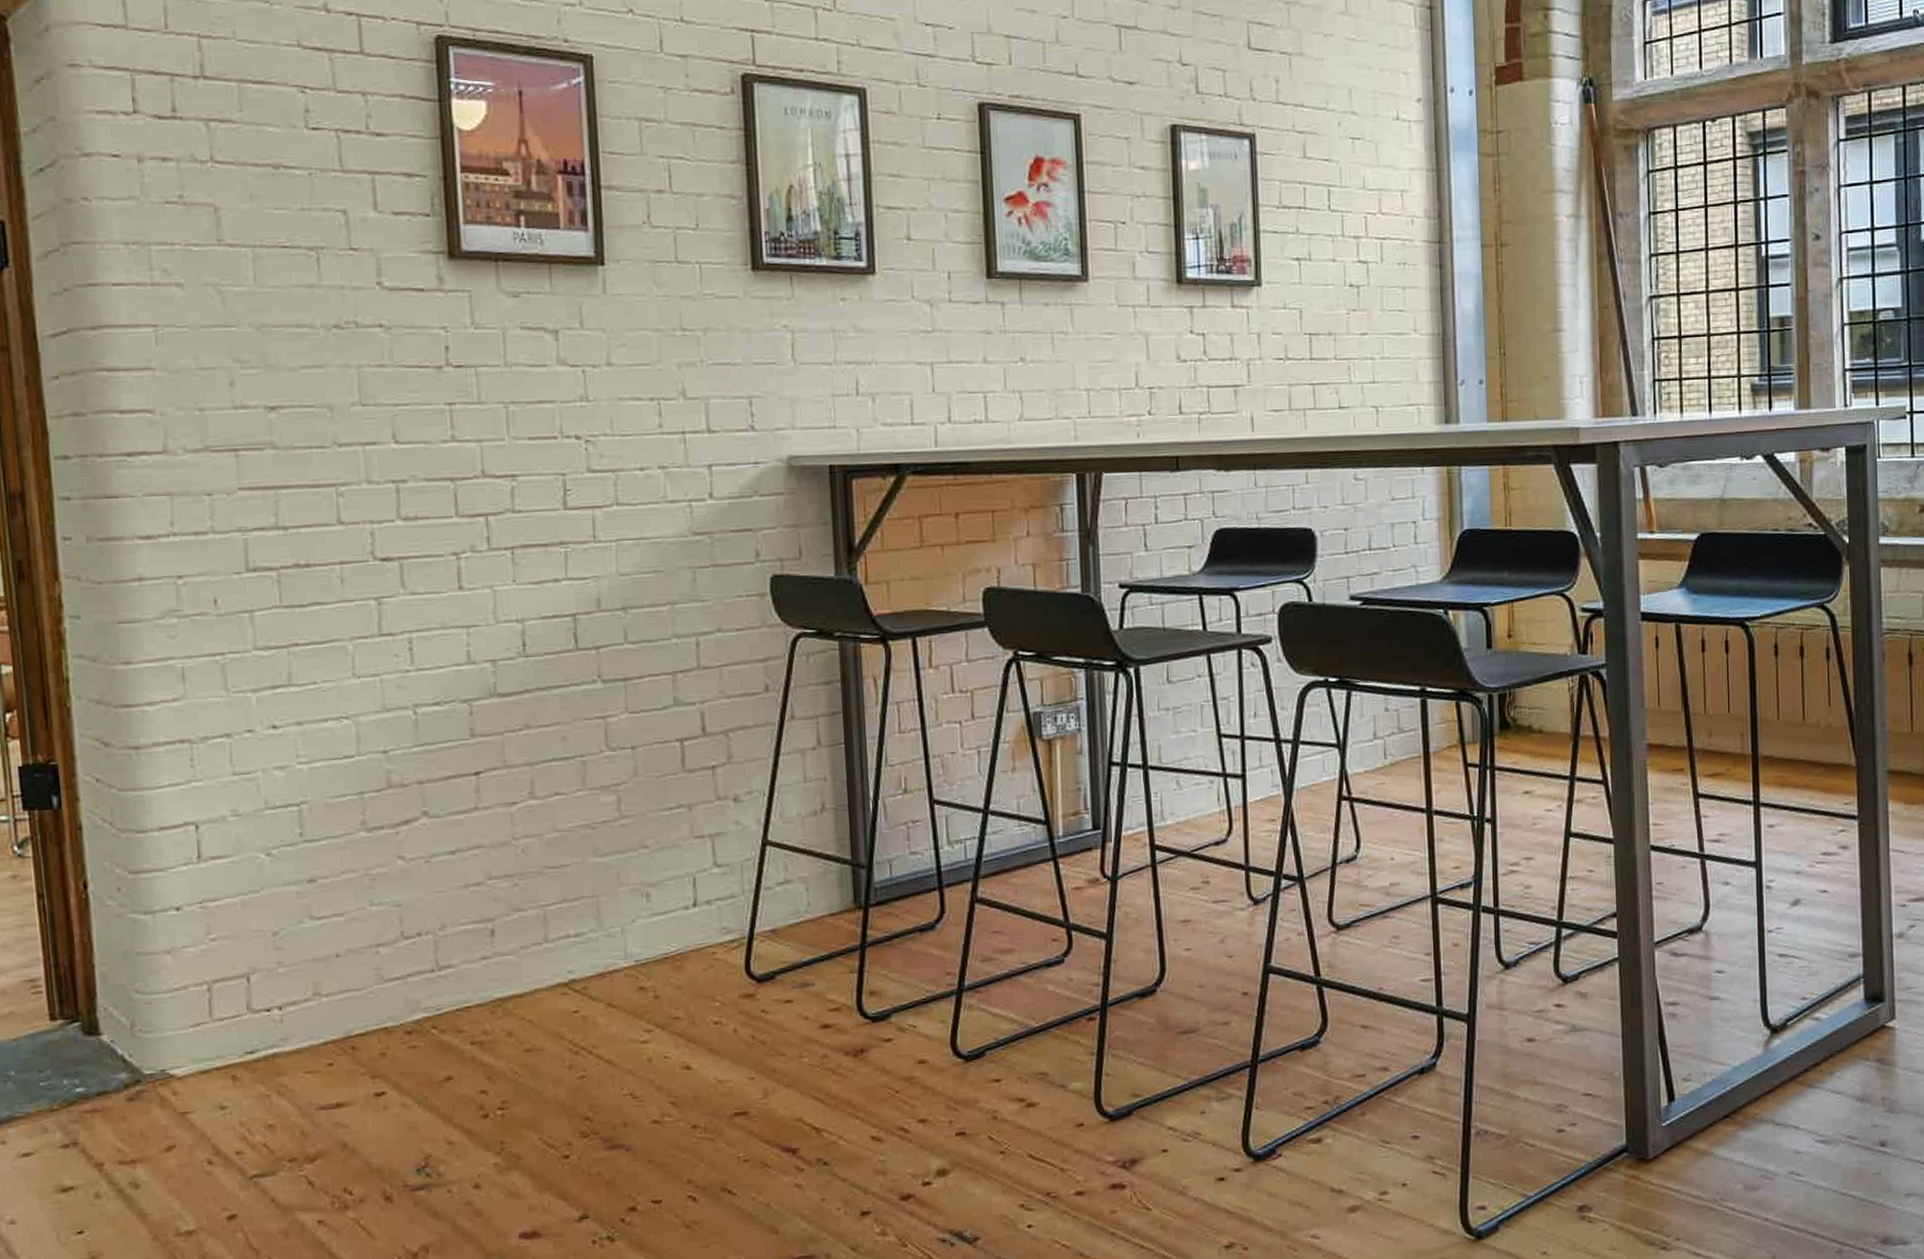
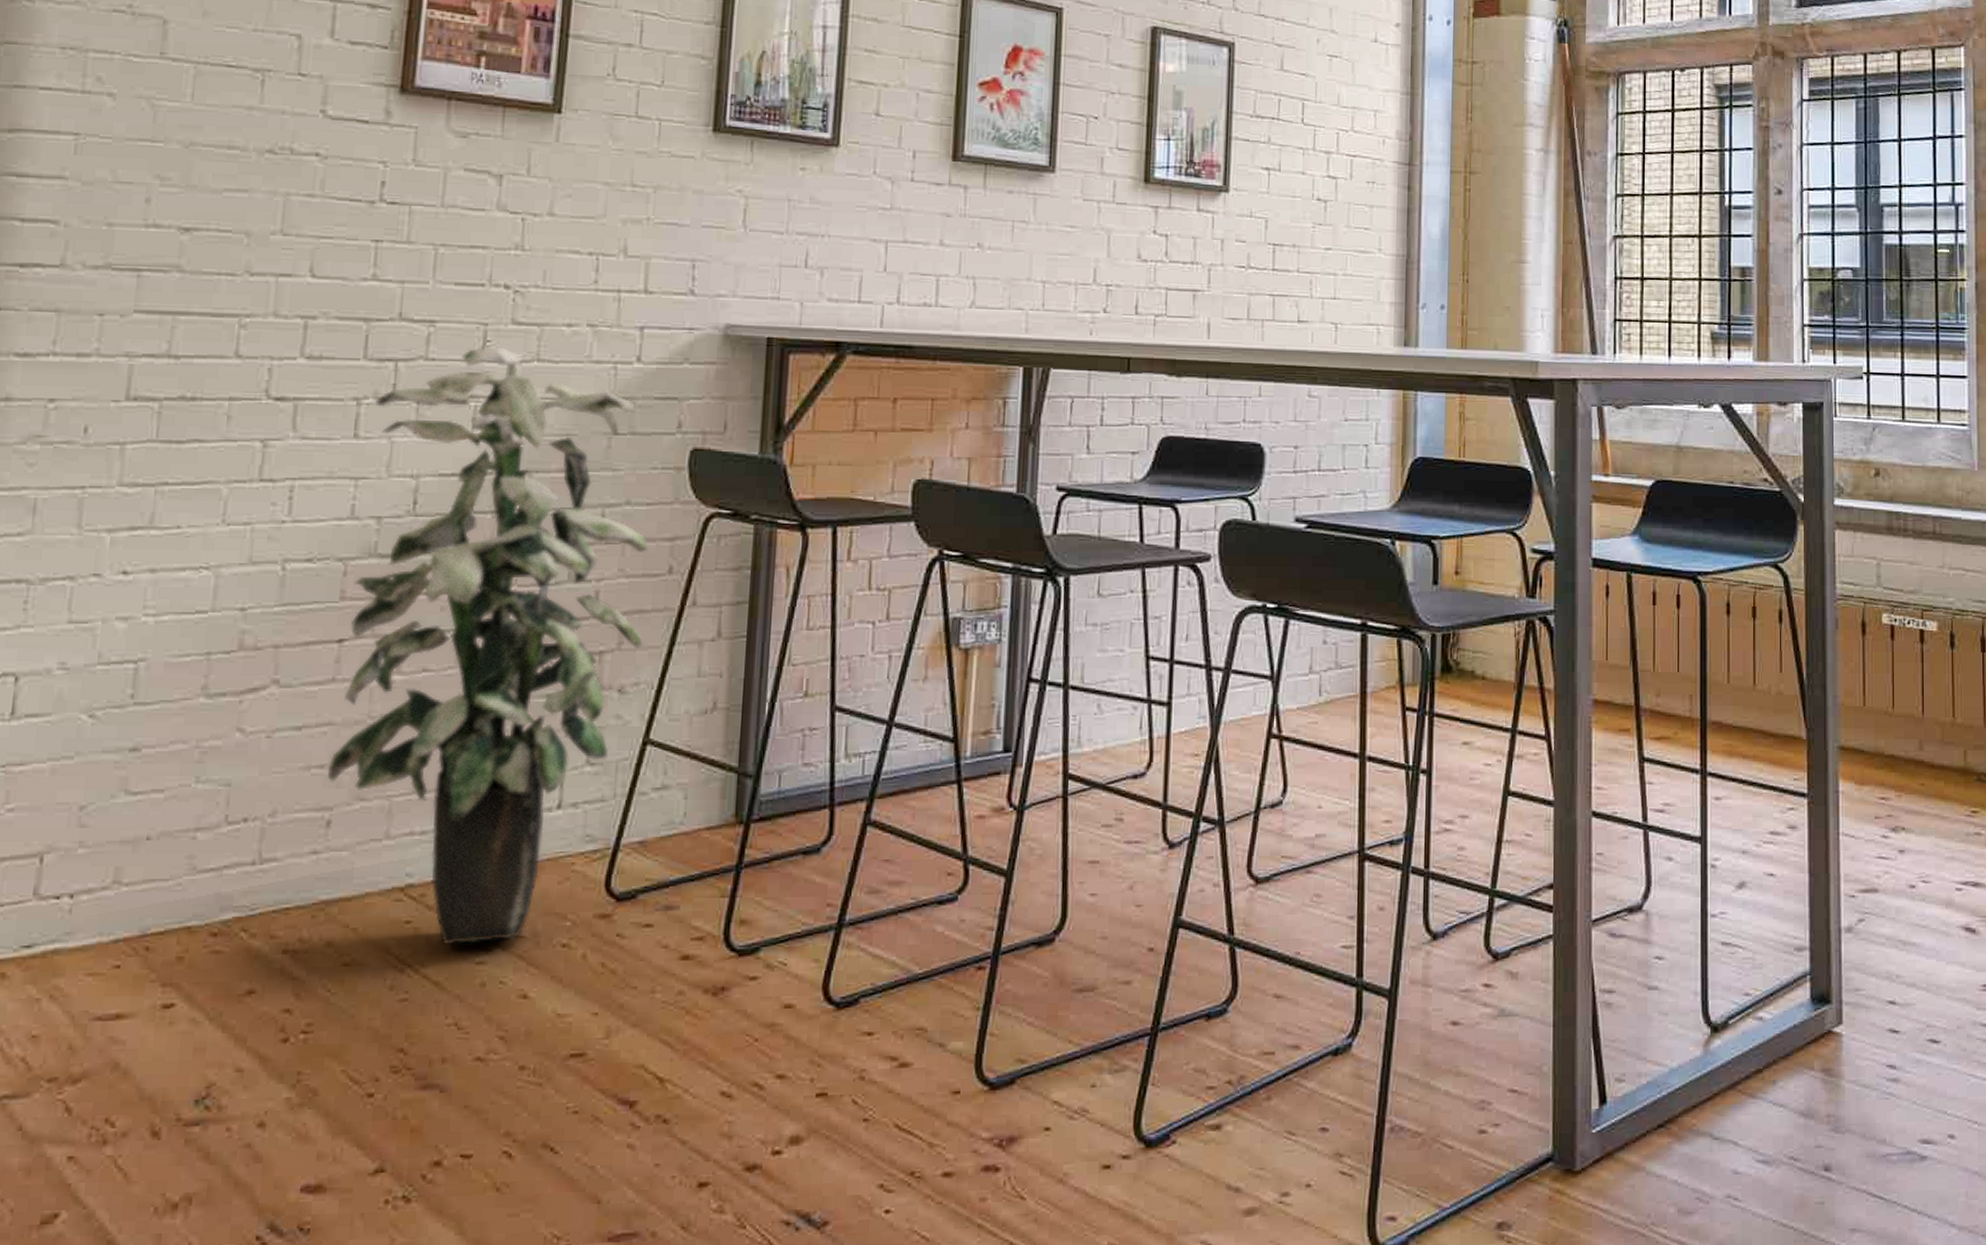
indoor plant: none [473,494,750,1030] -> present [327,346,648,946]

